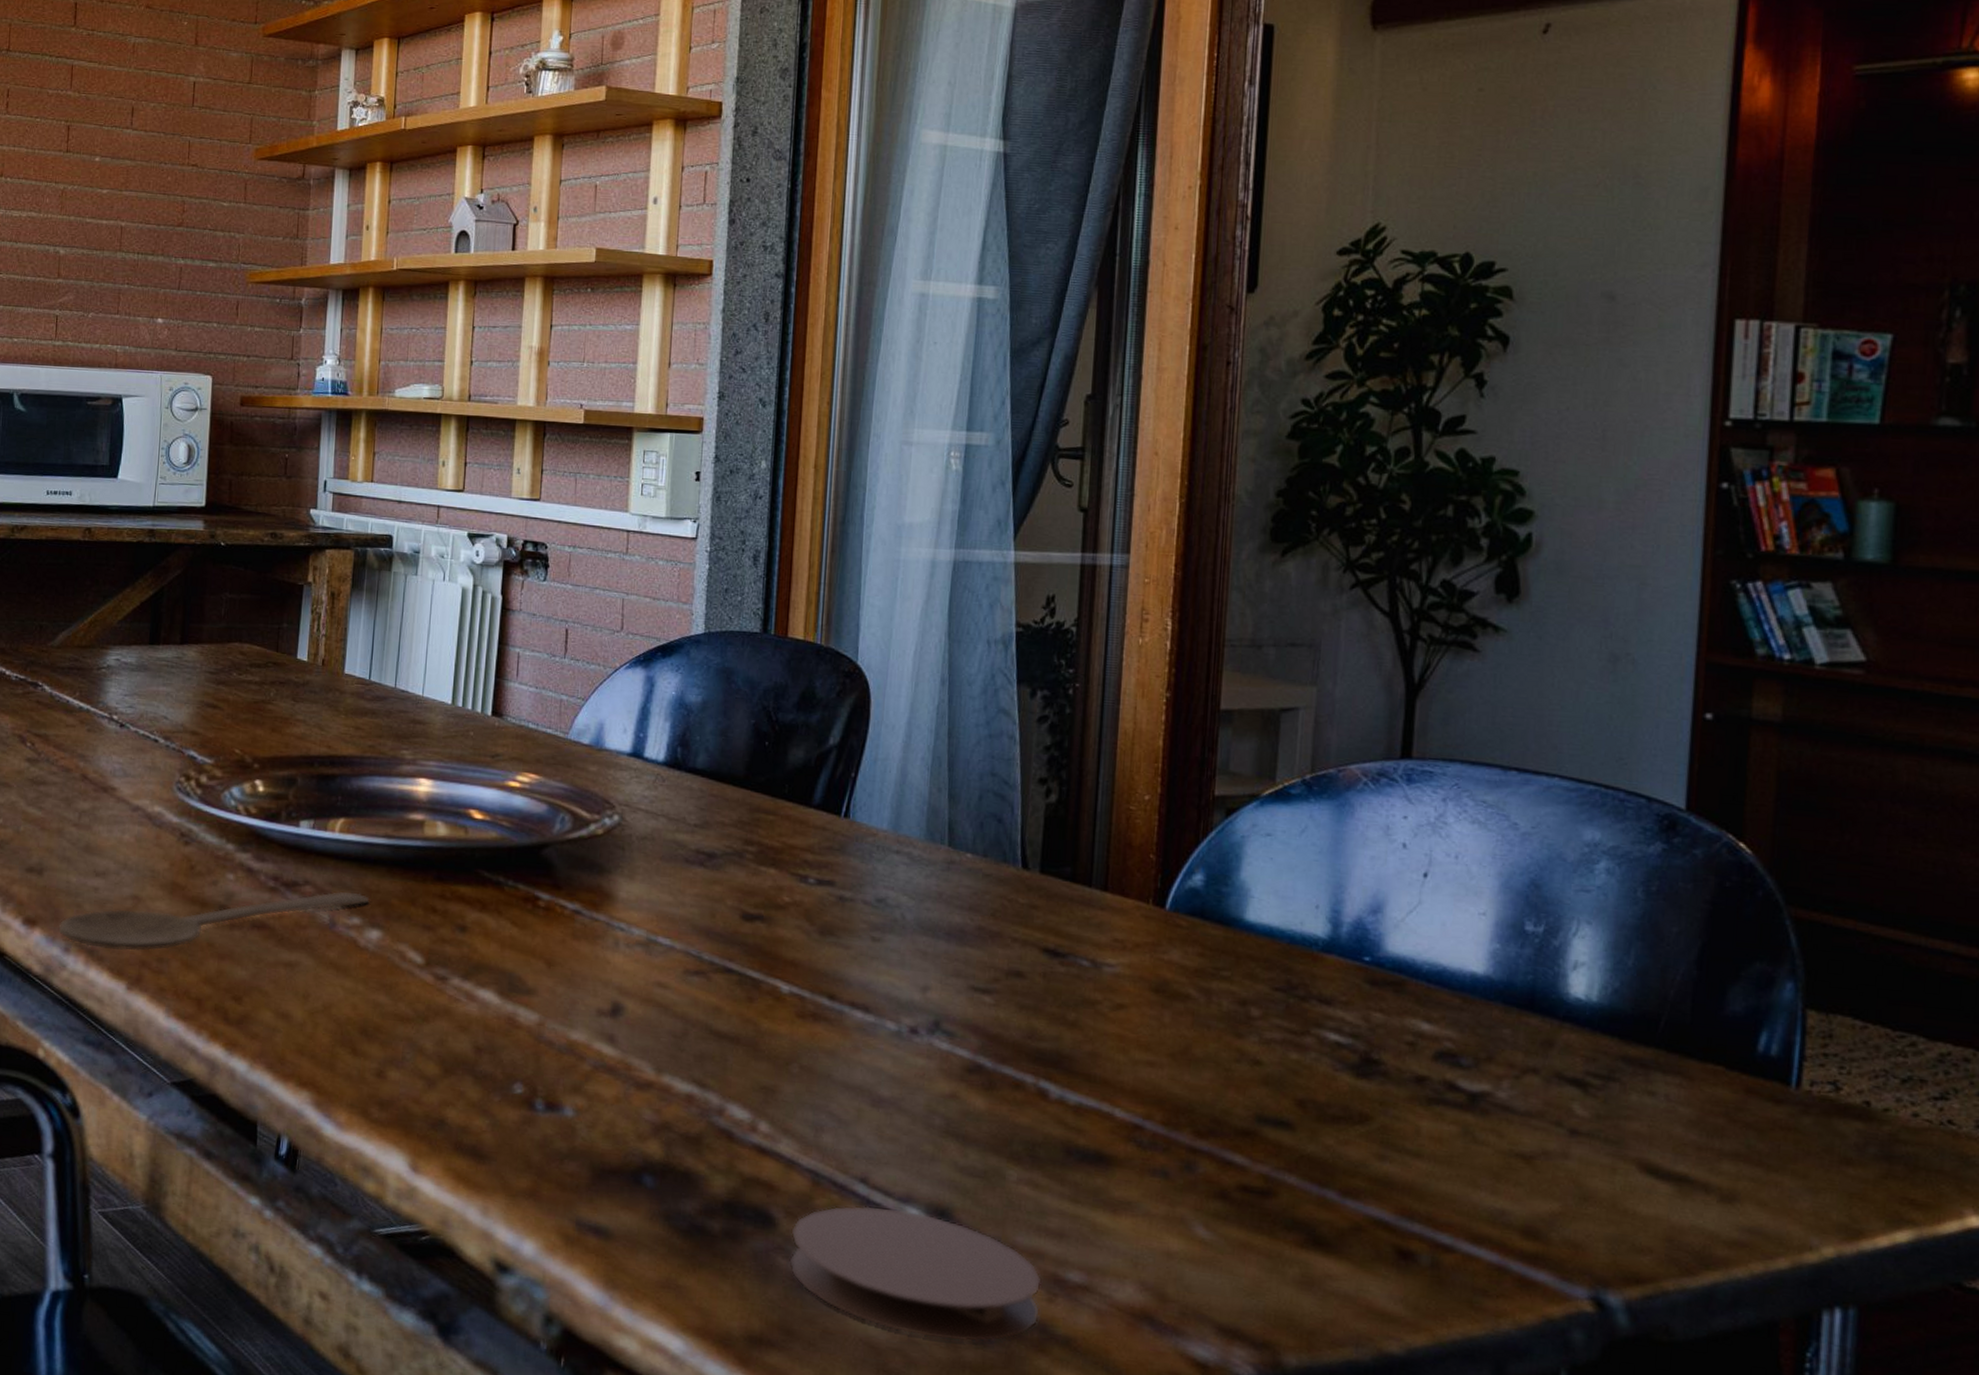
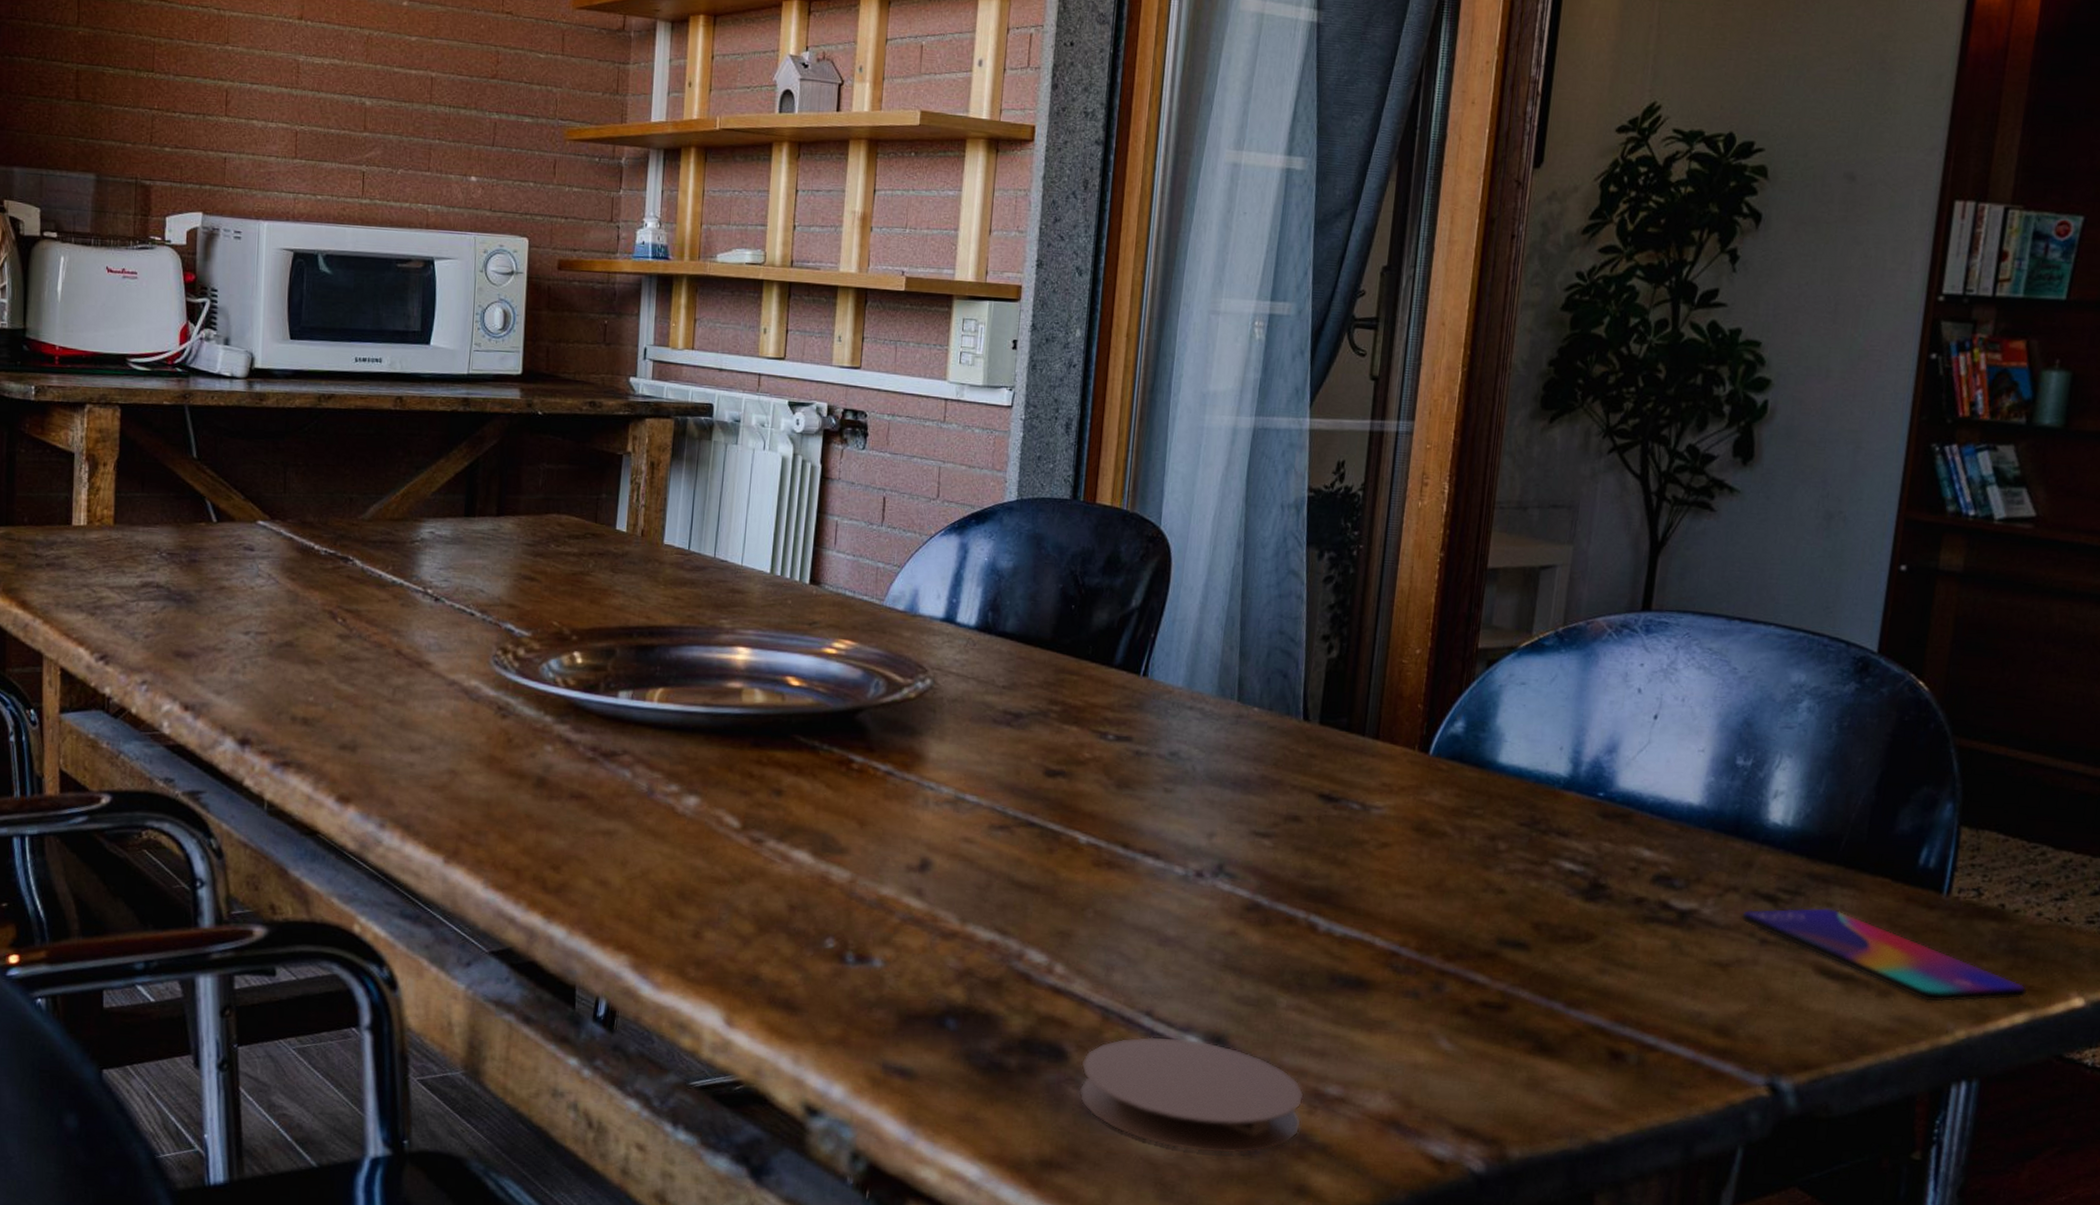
wooden spoon: present [58,891,370,951] -> none [373,760,688,825]
smartphone: none [1545,1095,1908,1213] -> present [1741,908,2027,1002]

